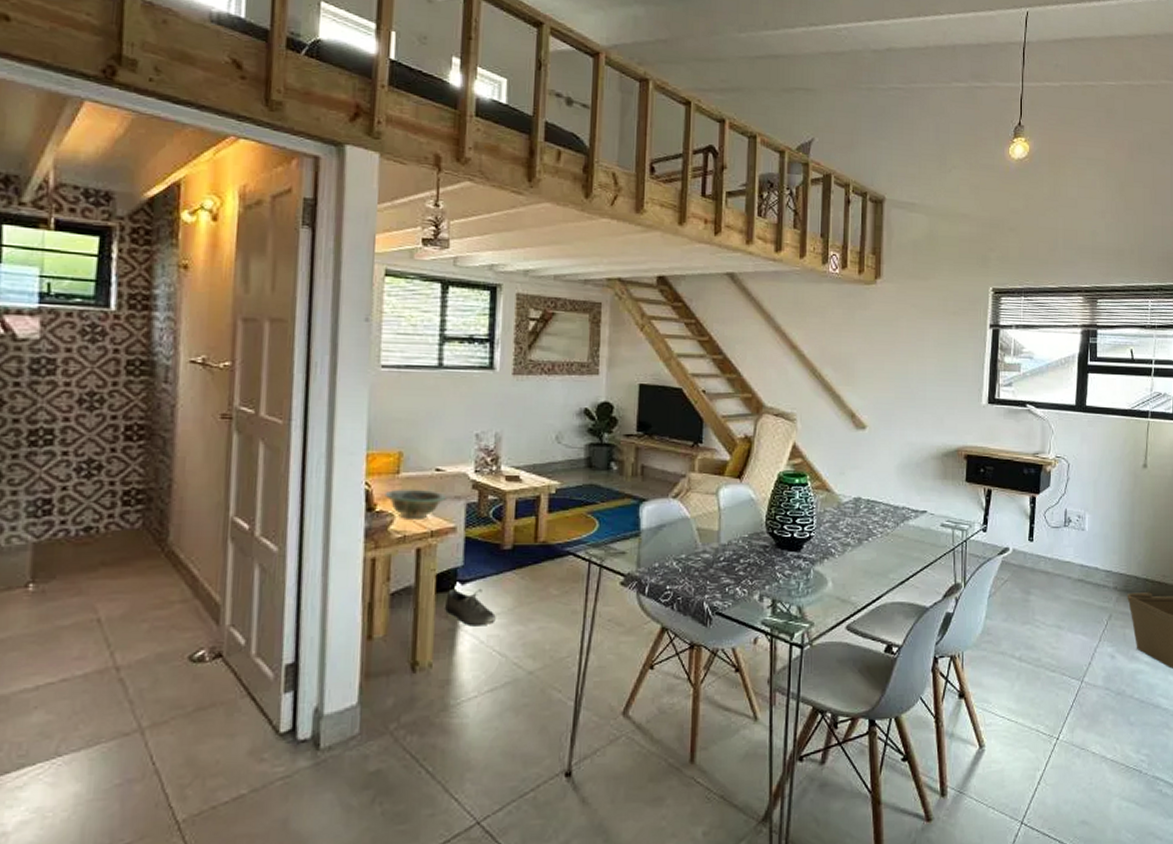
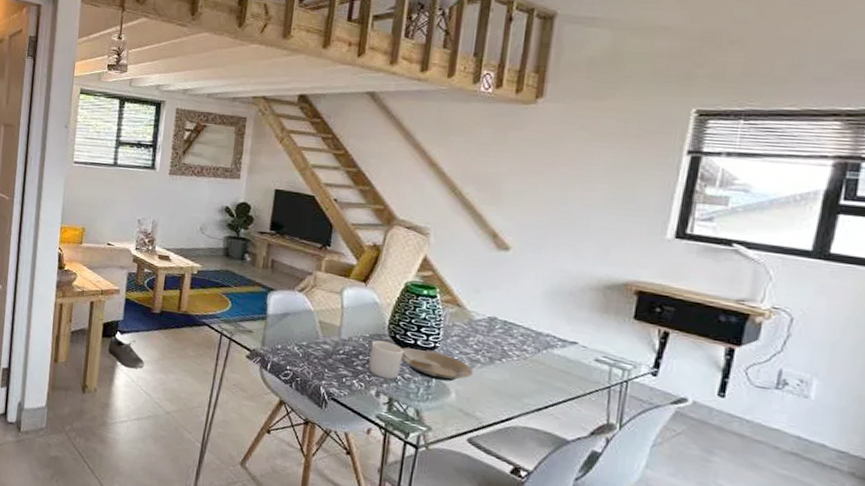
decorative bowl: present [384,489,448,519] -> none [71,255,115,280]
mug: none [750,540,782,580] -> present [368,340,404,380]
plate: none [779,541,845,571] -> present [401,346,473,382]

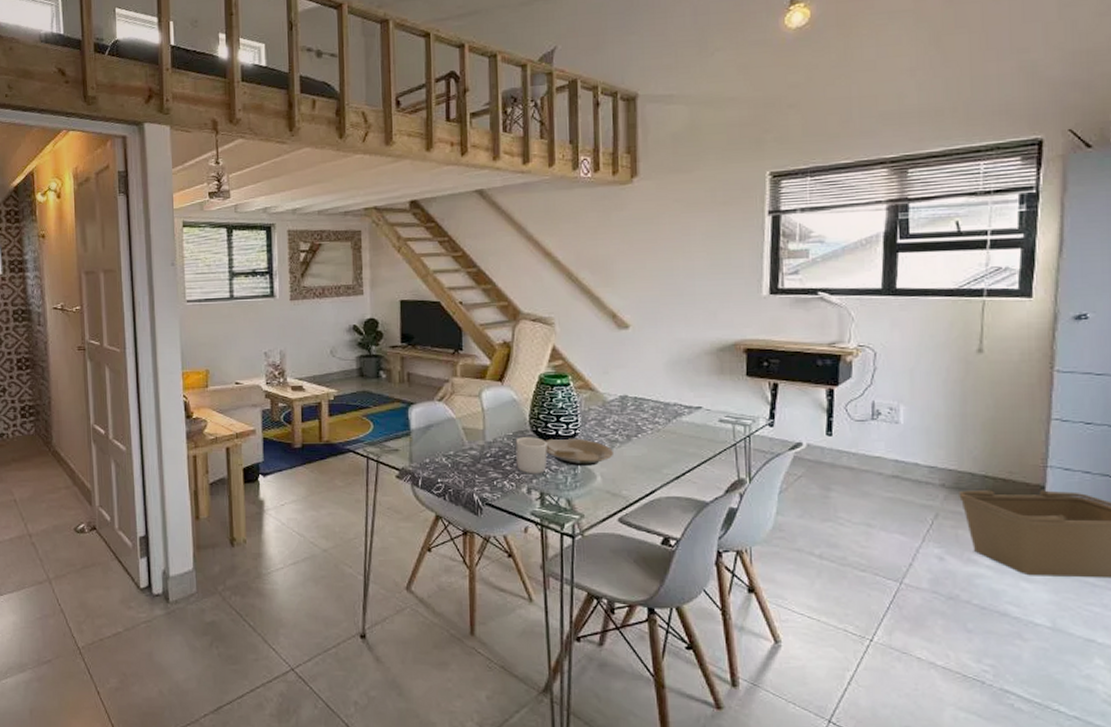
shoe: present [108,337,145,369] -> none [252,480,293,511]

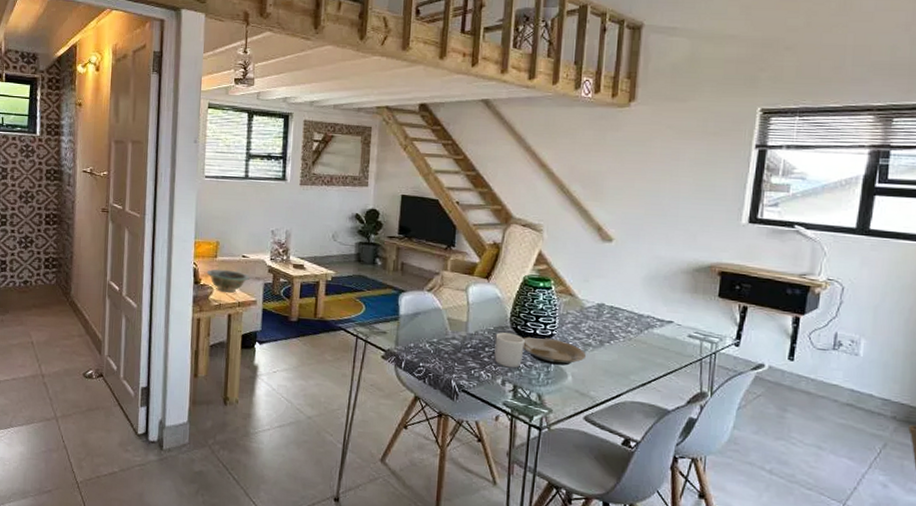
decorative bowl: none [198,399,247,424] -> present [206,269,251,293]

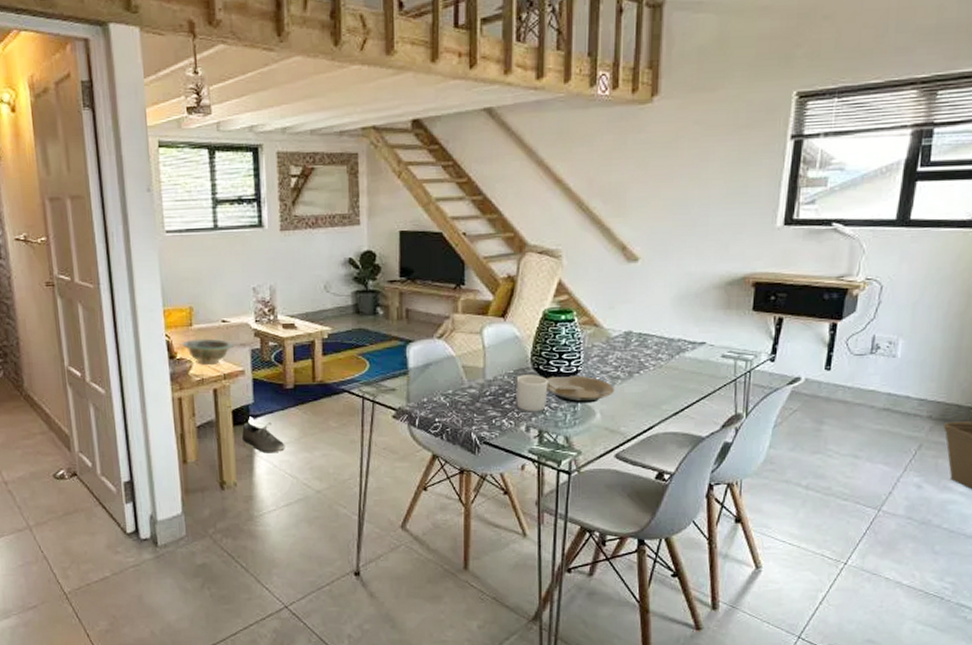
shoe: none [248,347,284,378] -> present [242,421,285,453]

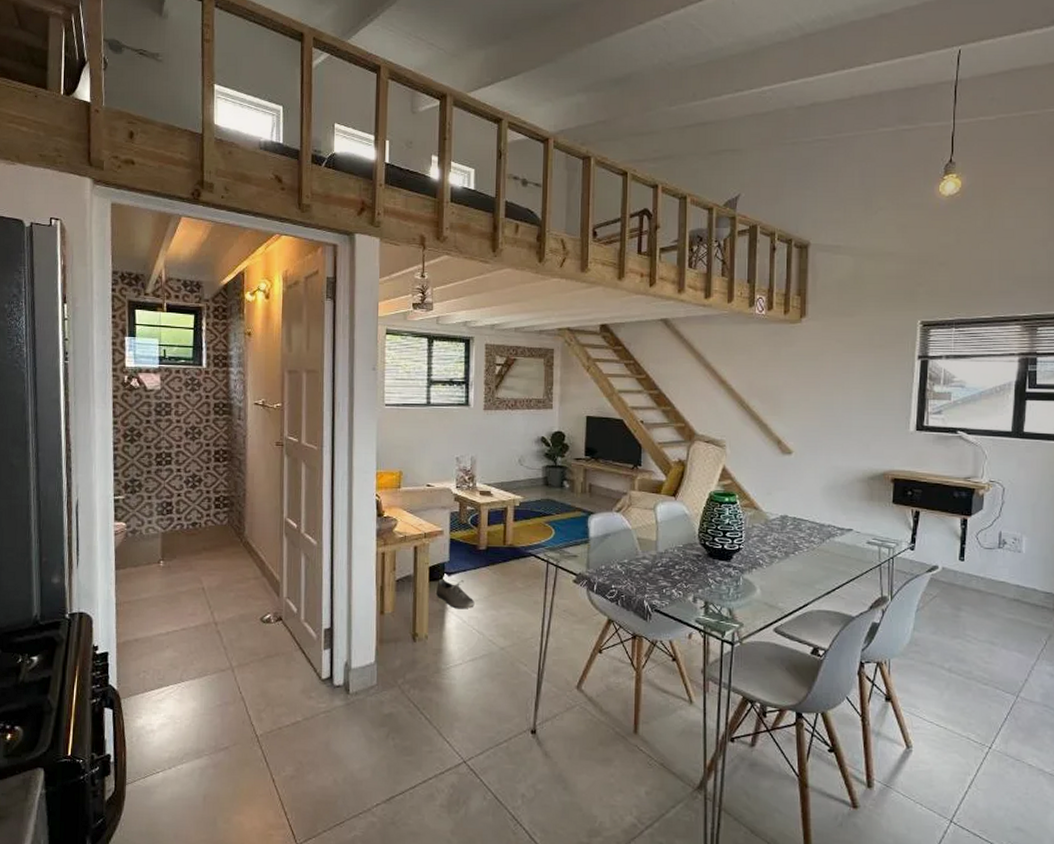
decorative bowl: present [182,338,235,365] -> none [390,500,436,524]
mug: present [516,375,548,412] -> none [684,549,713,585]
plate: present [545,375,614,403] -> none [711,552,772,579]

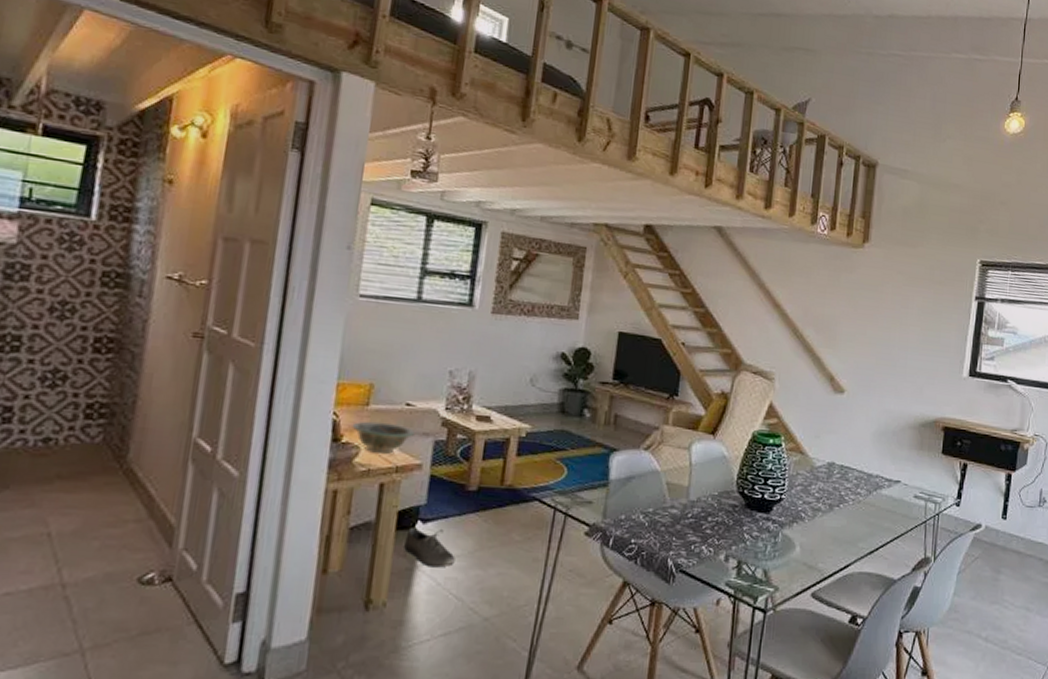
decorative bowl: none [390,500,436,524] -> present [352,421,416,454]

